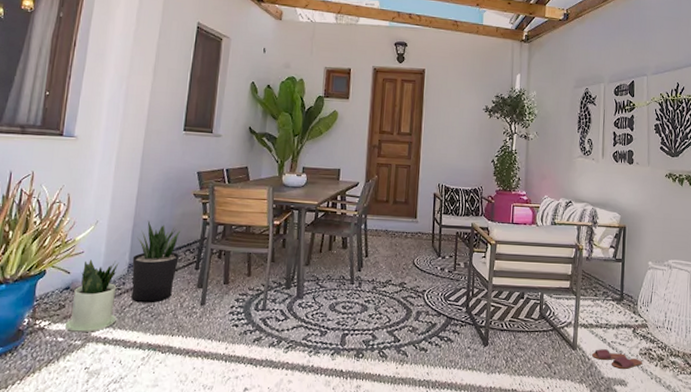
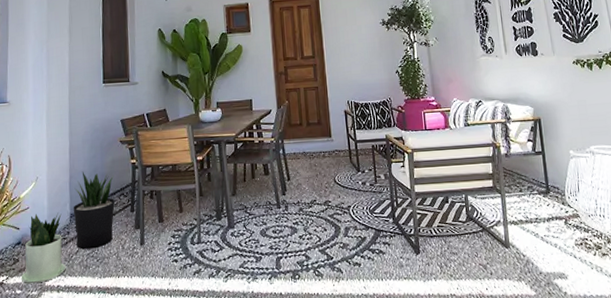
slippers: present [592,349,643,369] -> none [527,244,581,262]

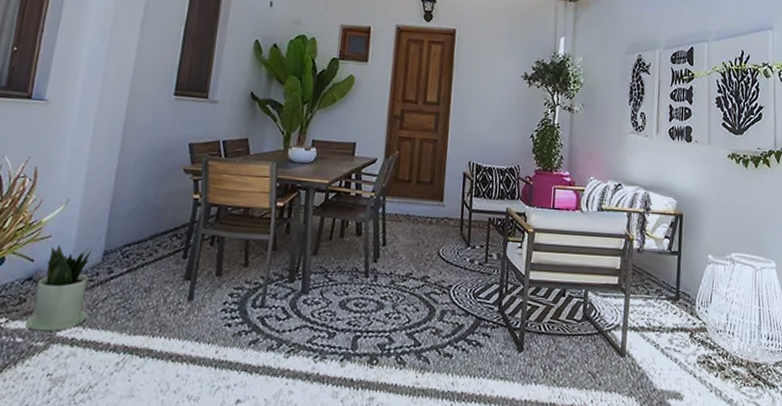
planter: present [73,171,115,250] -> none [105,200,168,298]

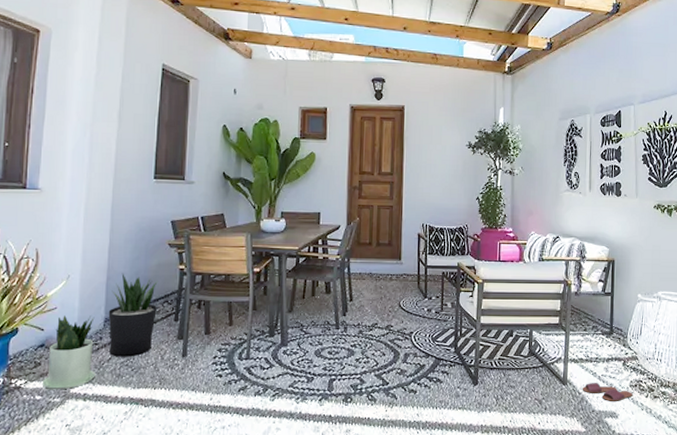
planter: none [105,200,168,298] -> present [108,273,158,357]
slippers: none [643,356,701,380] -> present [583,383,634,401]

